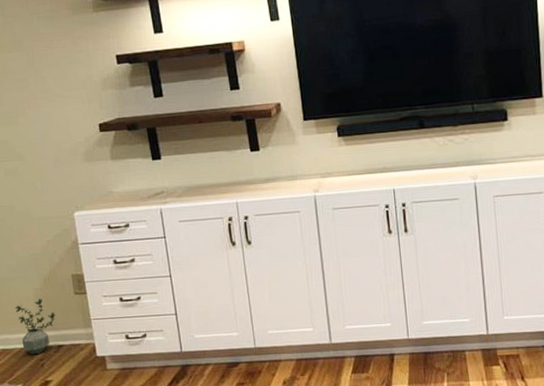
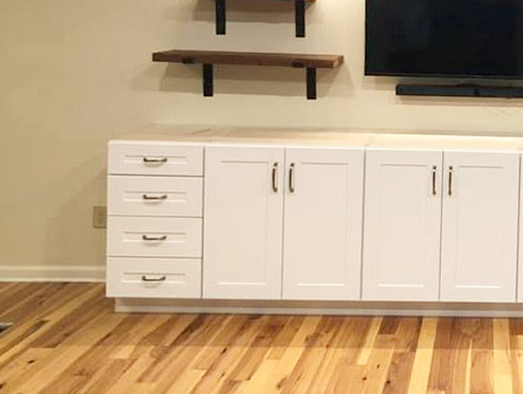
potted plant: present [15,298,55,354] -> none [21,229,67,289]

